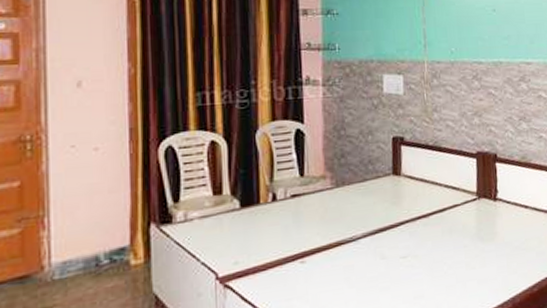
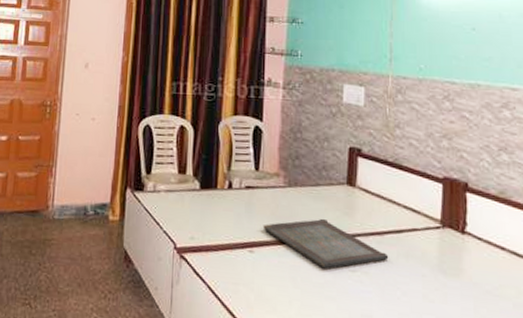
serving tray: none [312,212,435,261] -> present [263,218,389,268]

